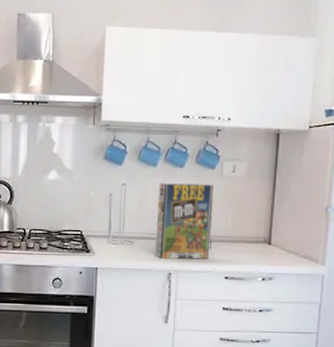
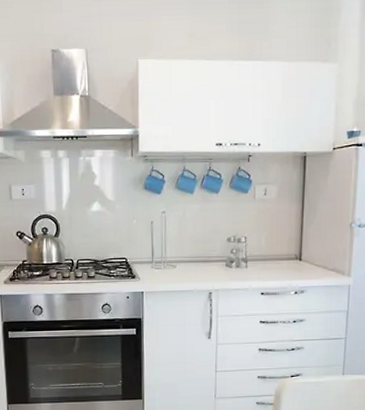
cereal box: present [155,183,215,259] -> none [196,207,248,279]

